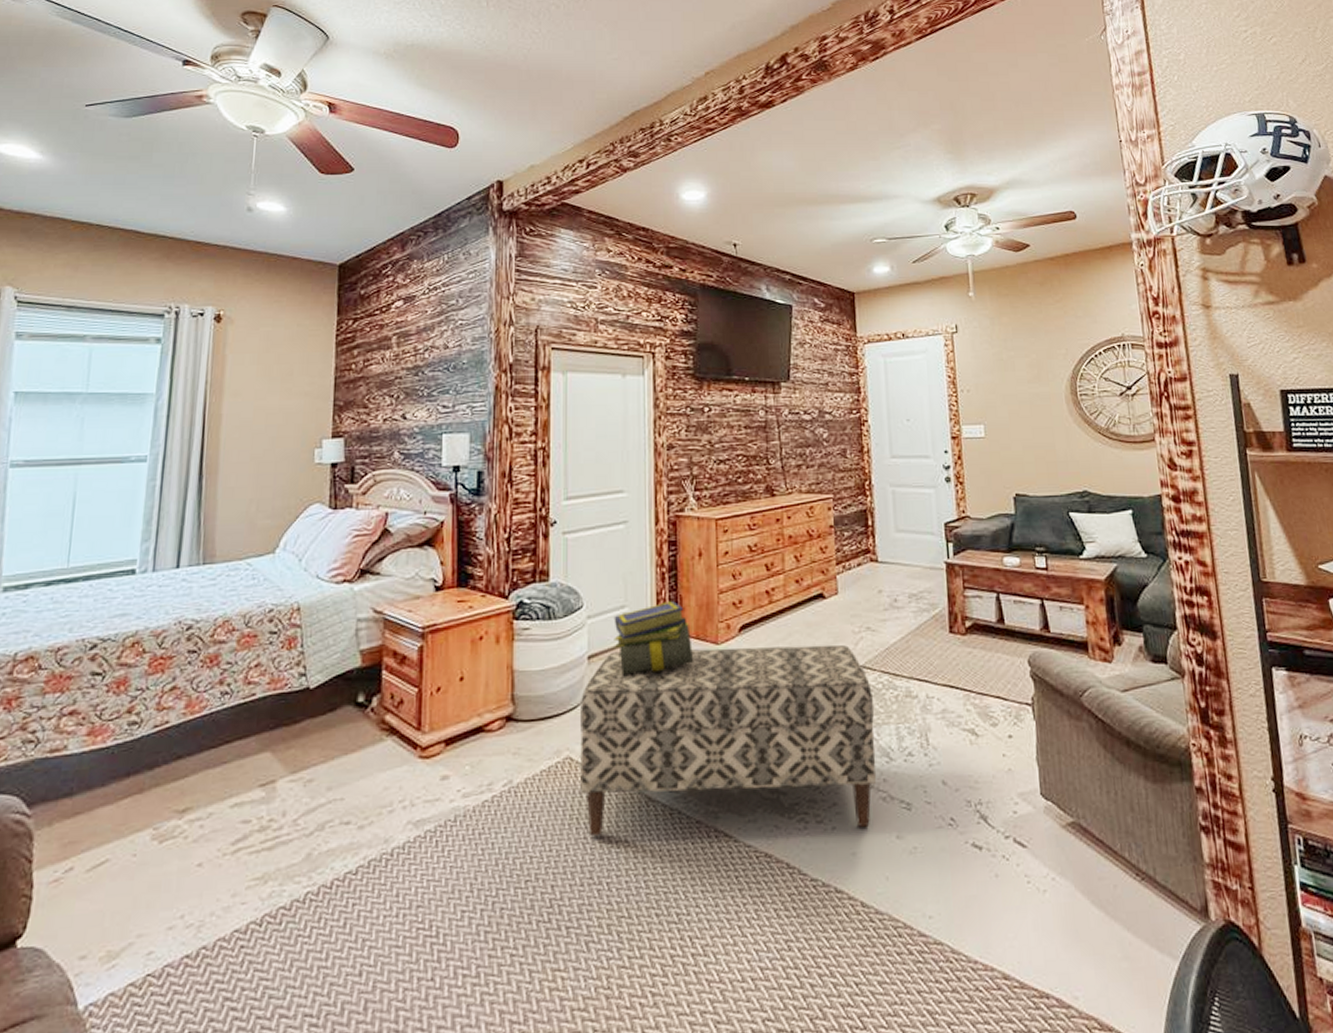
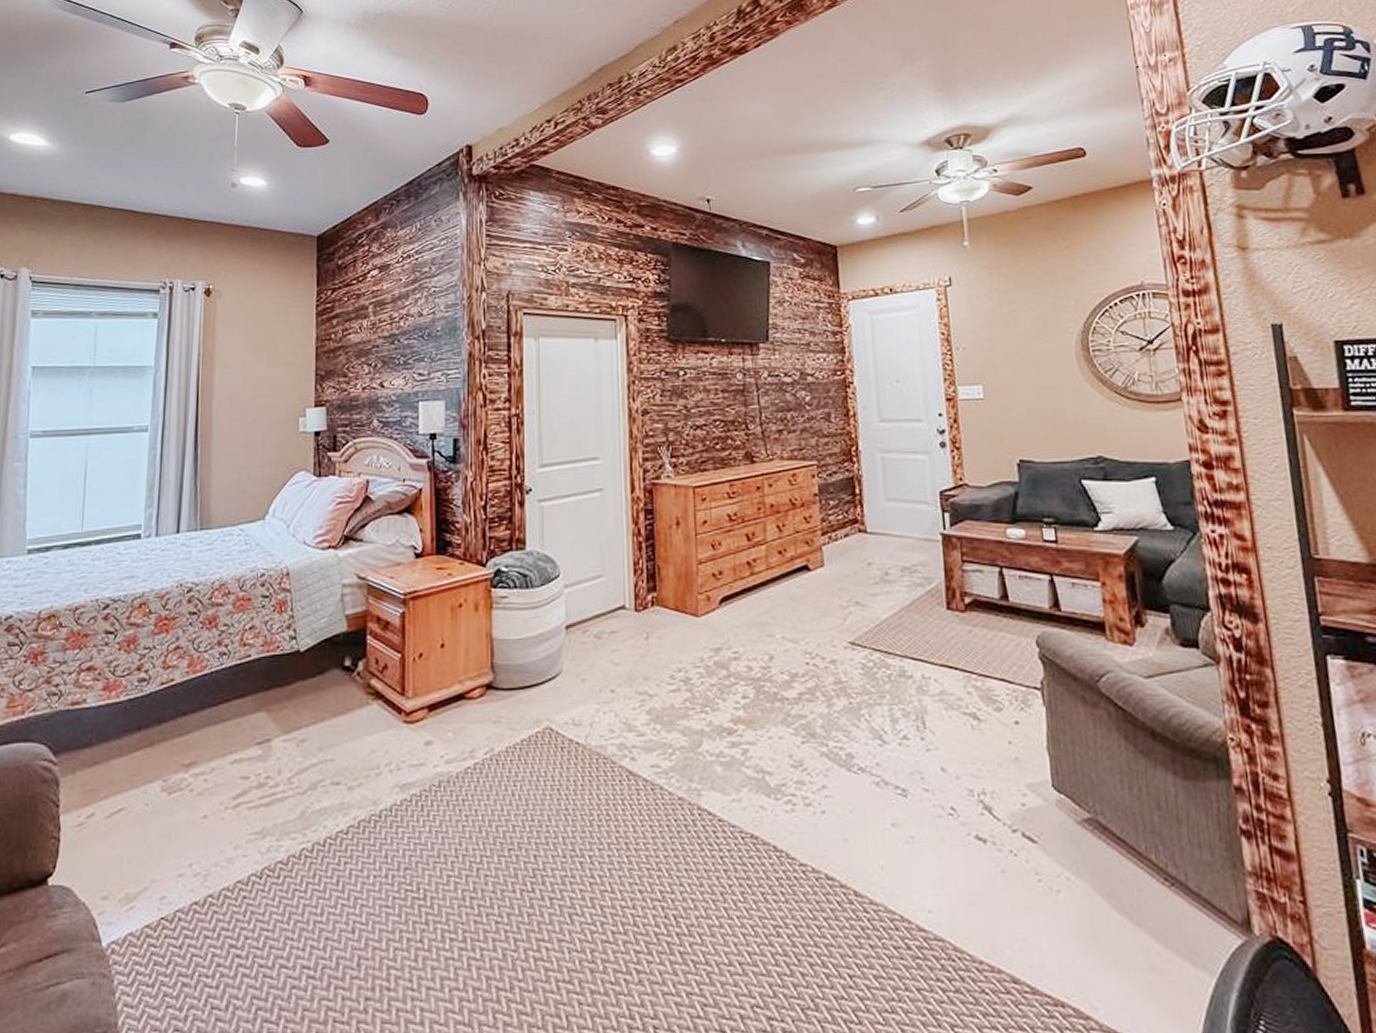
bench: present [580,644,876,837] -> none [559,619,868,814]
stack of books: present [614,601,694,675] -> none [591,571,674,646]

